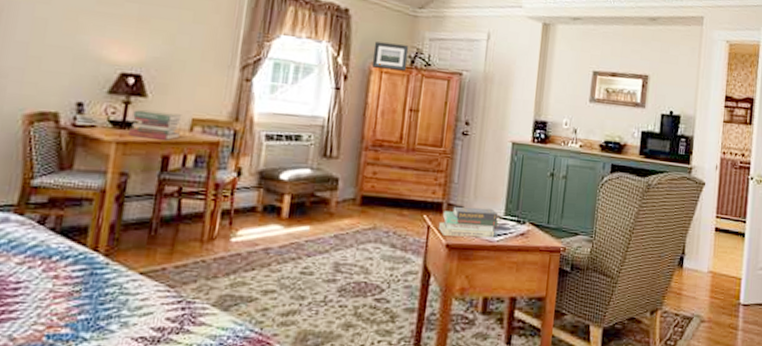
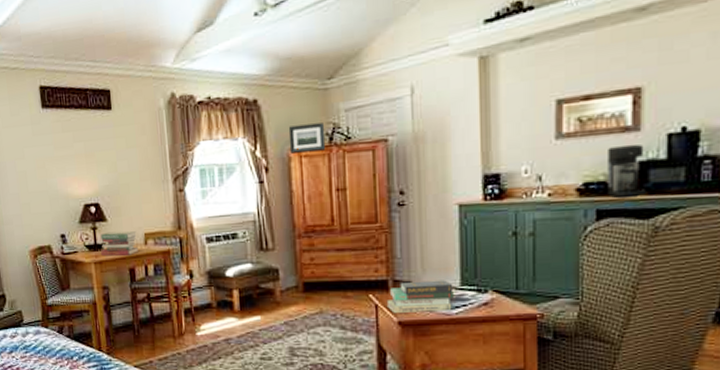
coffee maker: none [620,116,646,158] -> present [607,144,648,199]

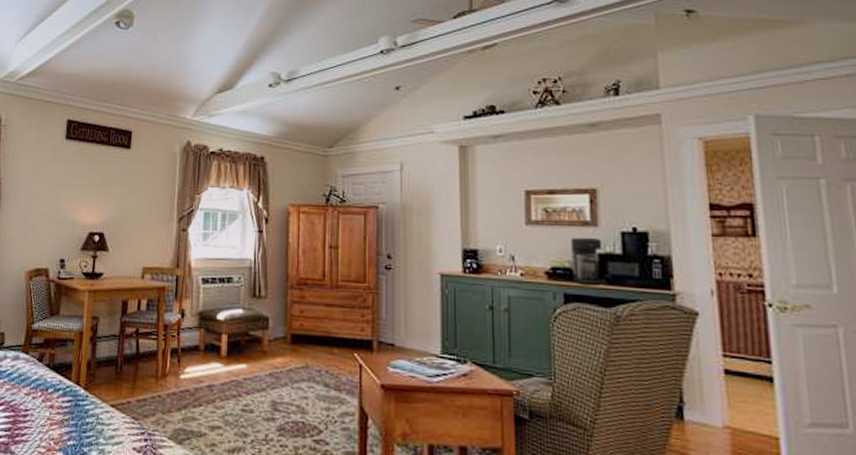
books: present [100,231,138,257] -> none [97,262,135,288]
picture frame: present [288,123,326,154] -> none [289,184,323,209]
books: present [386,280,454,314] -> none [370,343,435,379]

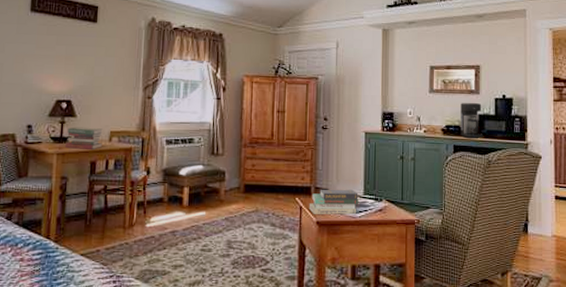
books: none [97,262,135,288] -> present [65,127,103,151]
books: none [370,343,435,379] -> present [308,189,358,215]

